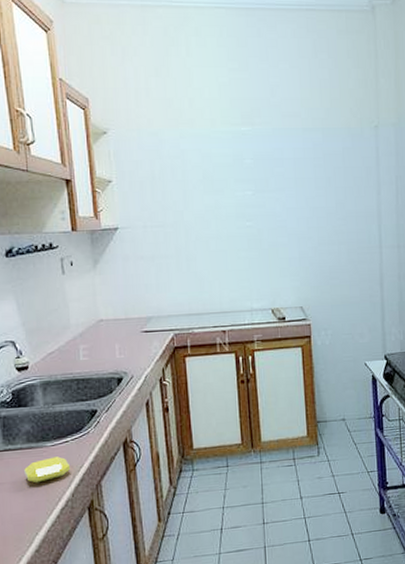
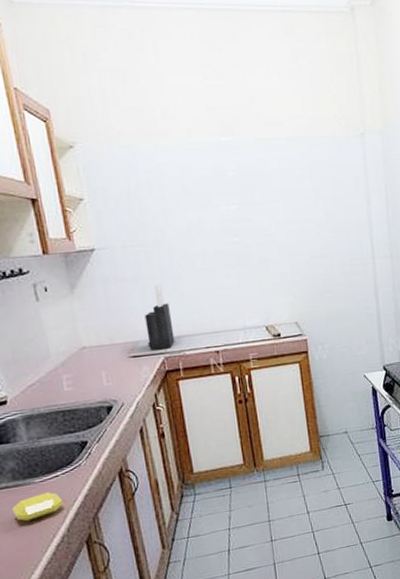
knife block: none [158,263,185,327] -> present [144,283,175,351]

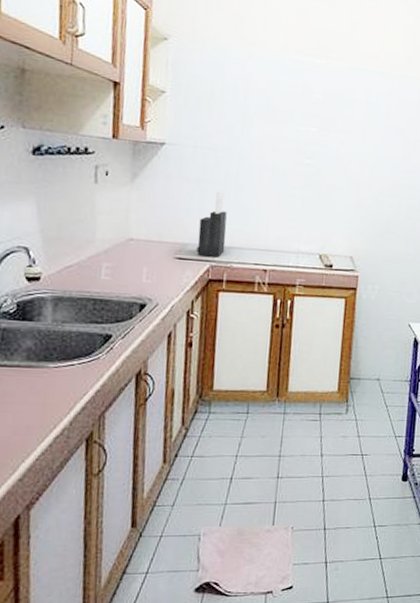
soap bar: present [12,492,64,522] -> none [18,379,73,406]

